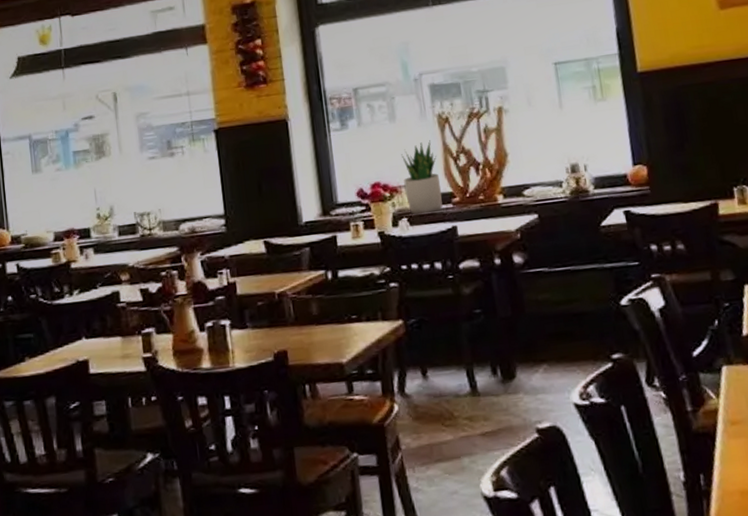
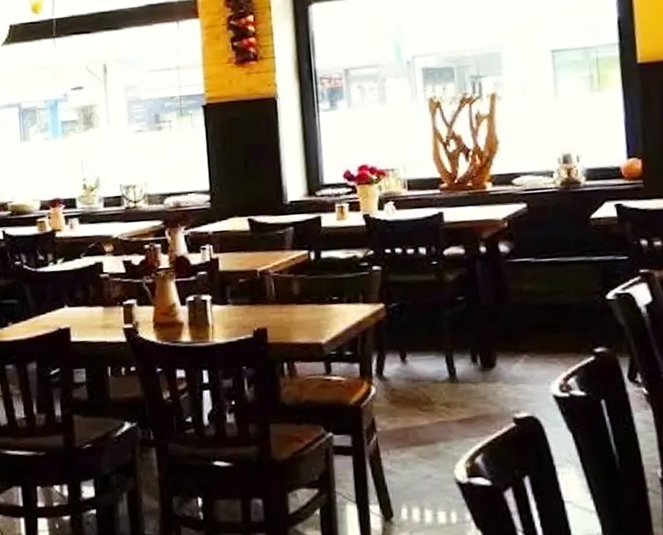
planter: present [401,140,443,215] -> none [390,124,430,199]

